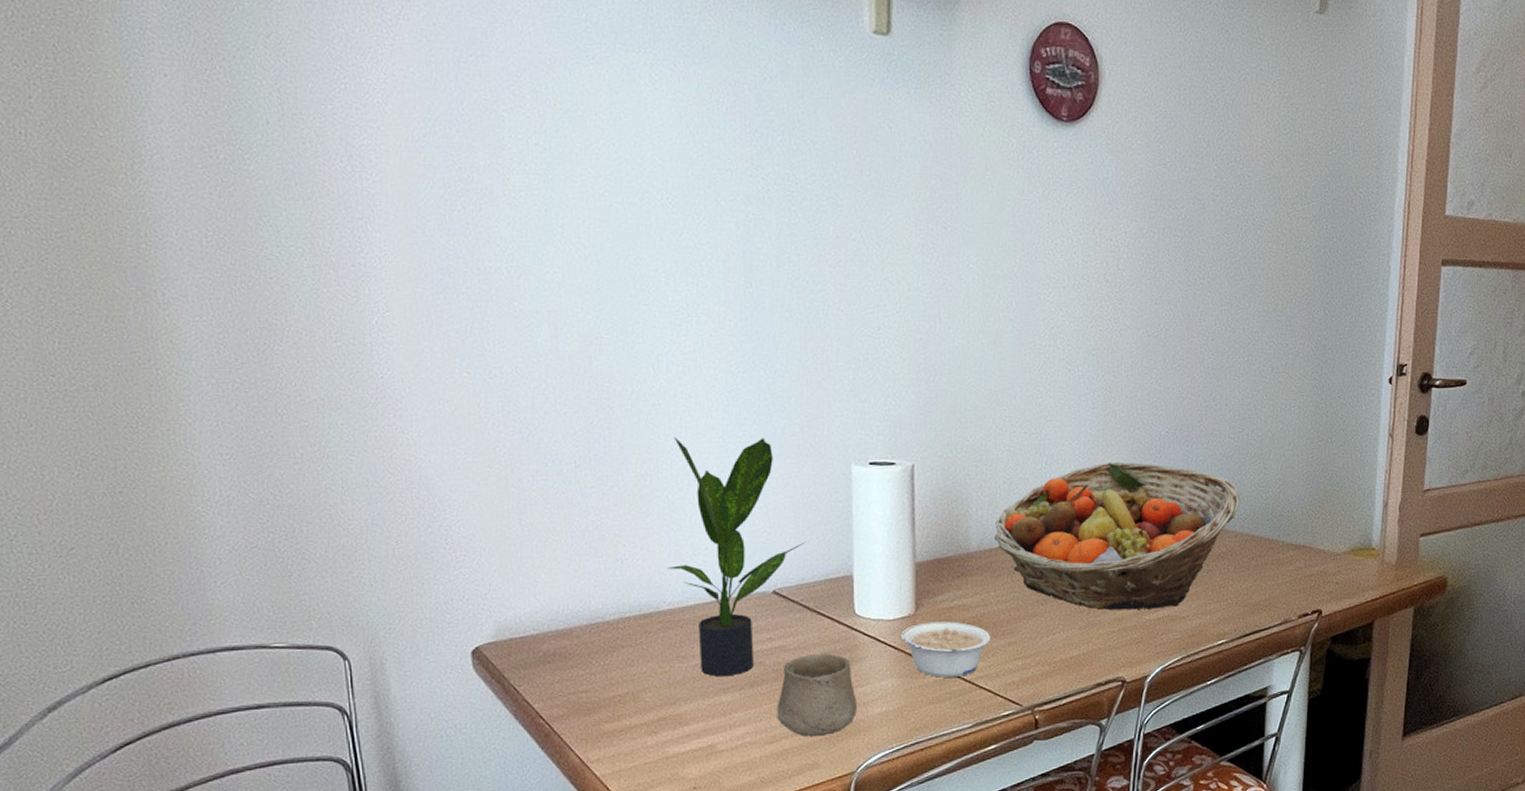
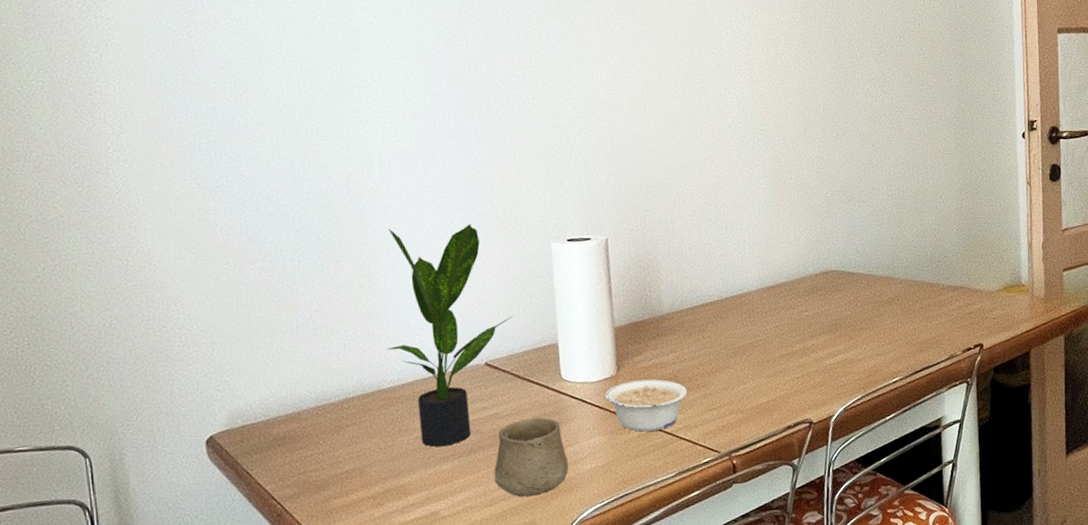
fruit basket: present [994,462,1240,610] -> none [684,223,902,358]

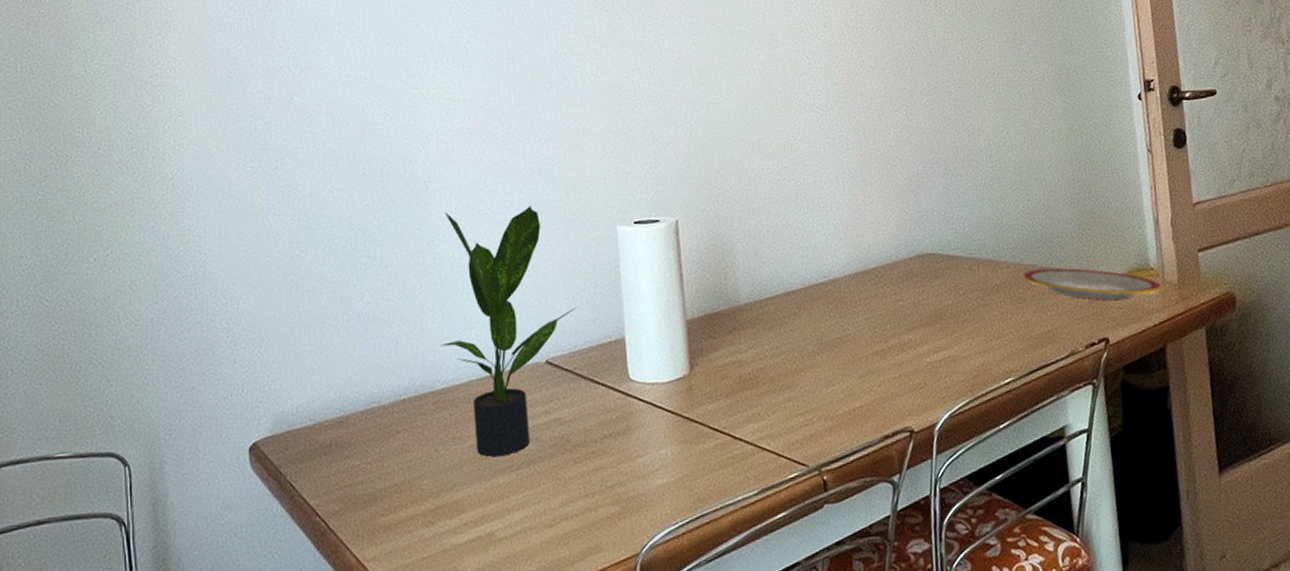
cup: present [494,417,568,498] -> none [555,423,637,518]
legume: present [605,379,688,432] -> none [677,379,770,441]
plate: none [913,284,1031,312] -> present [1023,268,1162,300]

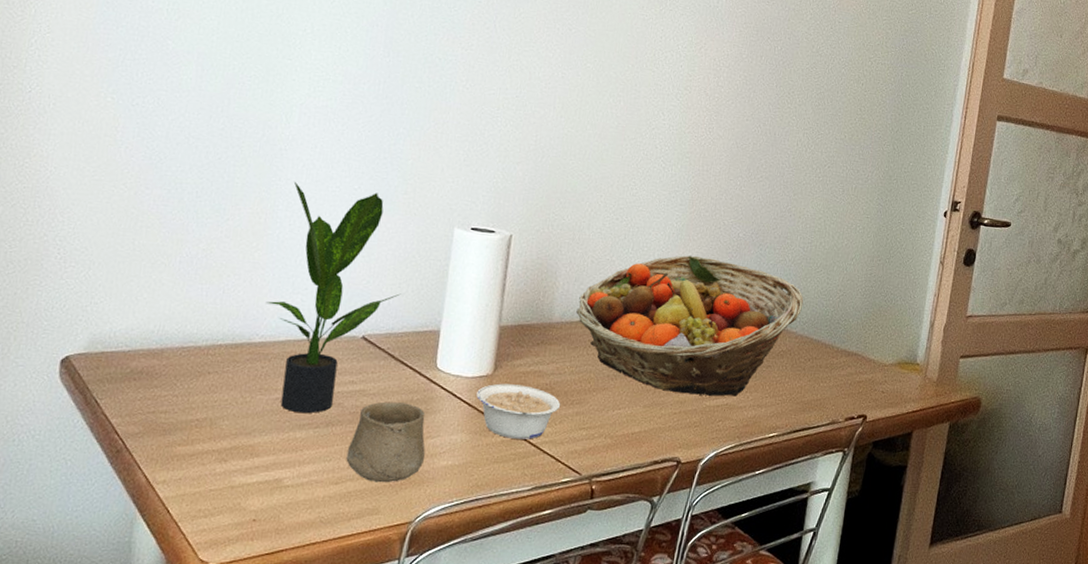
cup: none [555,423,637,518] -> present [346,402,426,483]
legume: none [677,379,770,441] -> present [476,383,561,440]
fruit basket: none [763,199,1007,356] -> present [576,255,804,397]
plate: present [1023,268,1162,300] -> none [807,344,923,385]

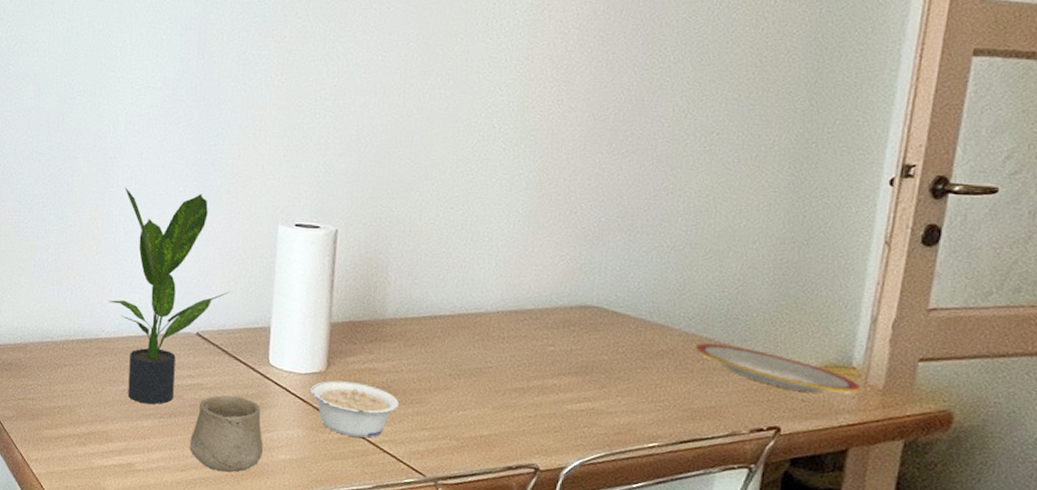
fruit basket: present [576,255,804,397] -> none [411,245,689,401]
plate: none [807,344,923,385] -> present [695,343,862,393]

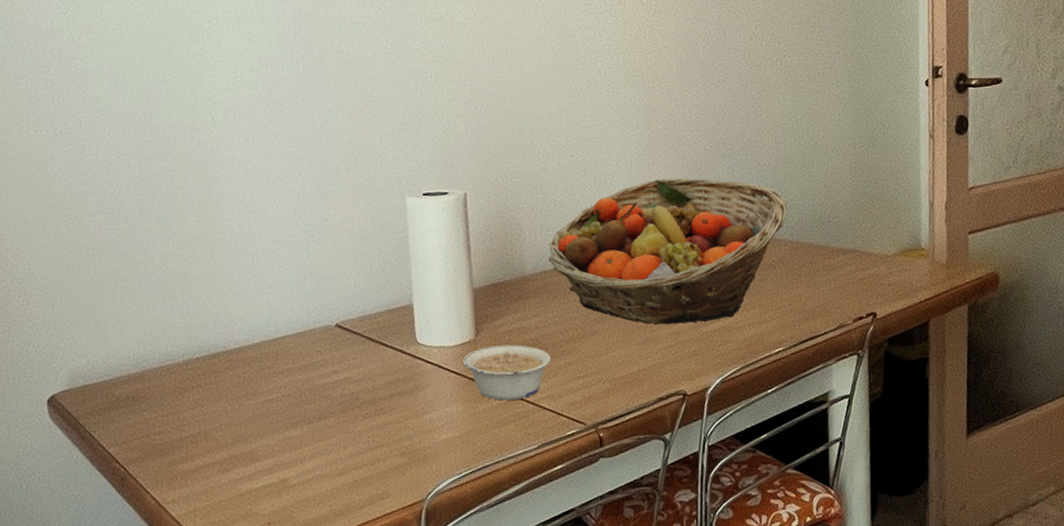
potted plant: present [108,187,230,405] -> none [232,176,366,412]
cup: present [189,395,263,473] -> none [345,383,424,467]
fruit basket: none [411,245,689,401] -> present [548,178,788,325]
plate: present [695,343,862,393] -> none [799,246,931,277]

